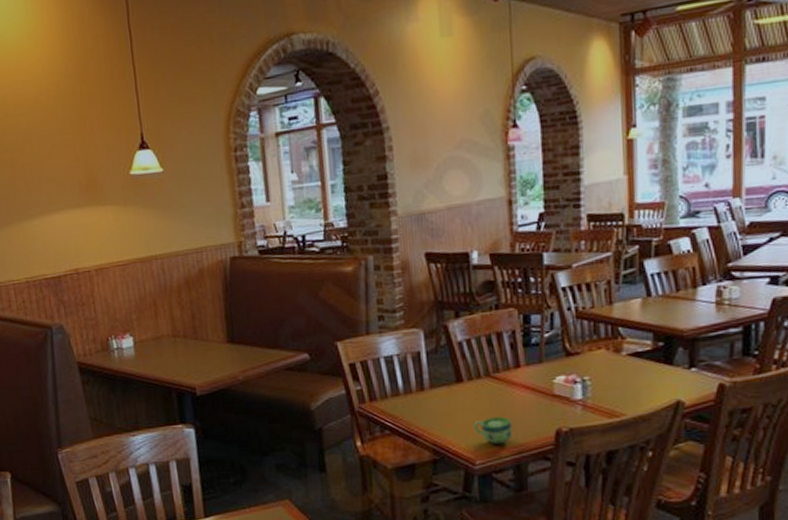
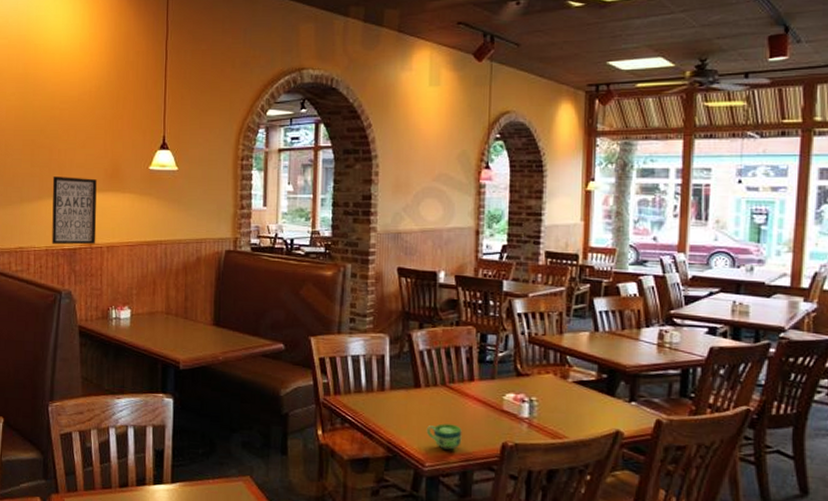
wall art: none [20,193,82,274] -> present [51,176,97,245]

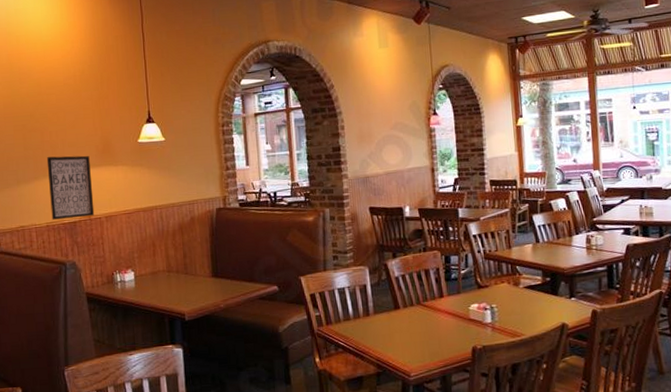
cup: present [426,423,462,450] -> none [408,337,439,359]

